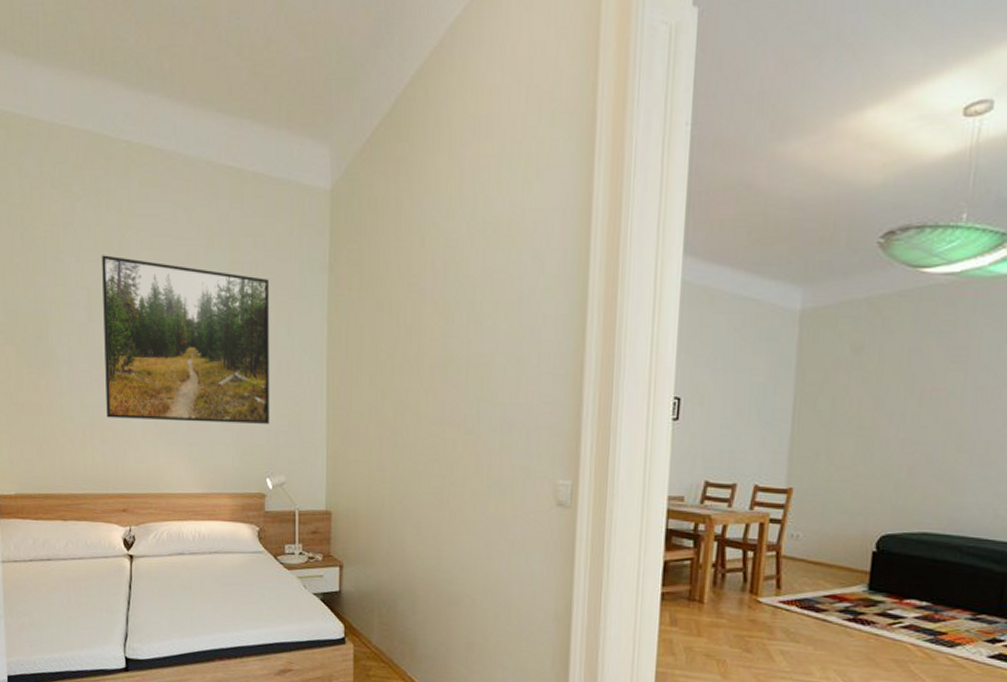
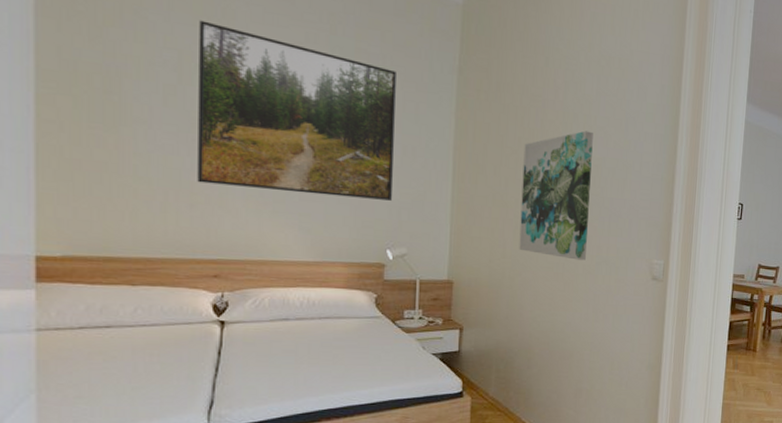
wall art: none [398,321,479,483] -> present [519,130,593,261]

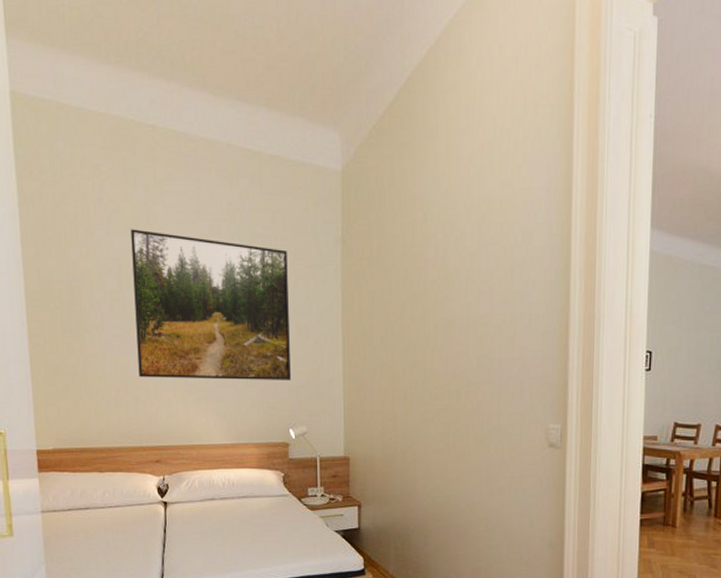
wall art: present [519,130,593,261] -> none [408,287,477,429]

